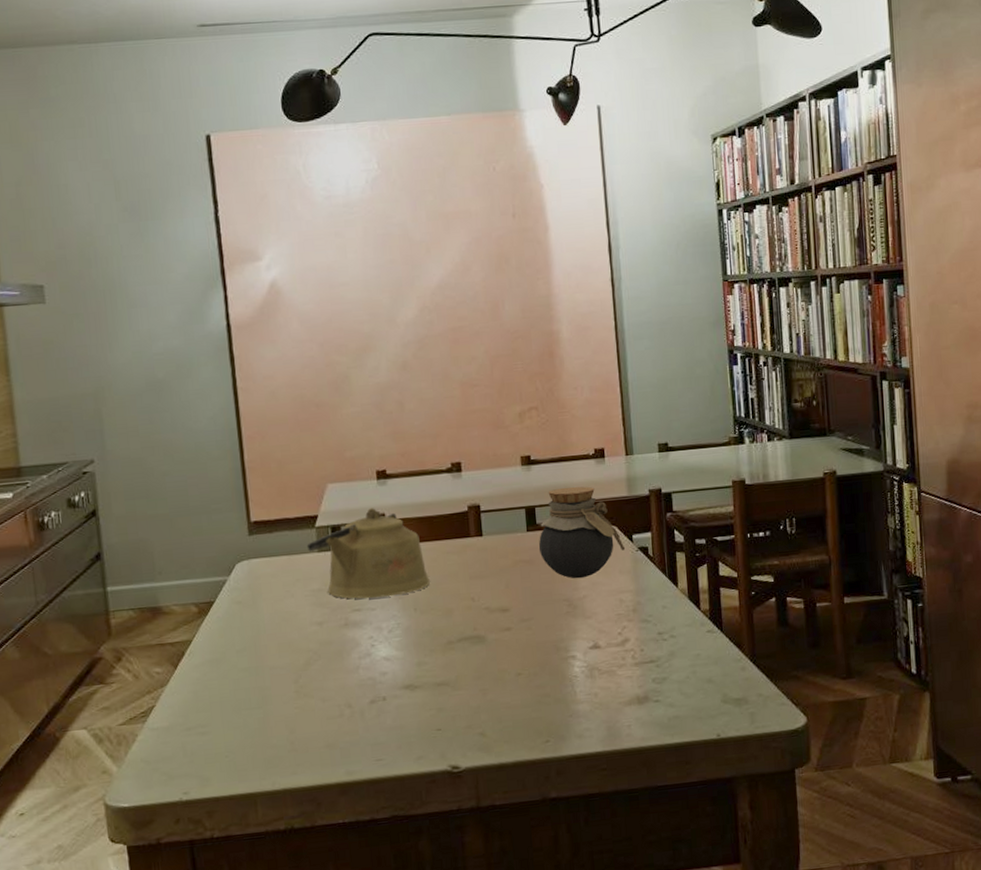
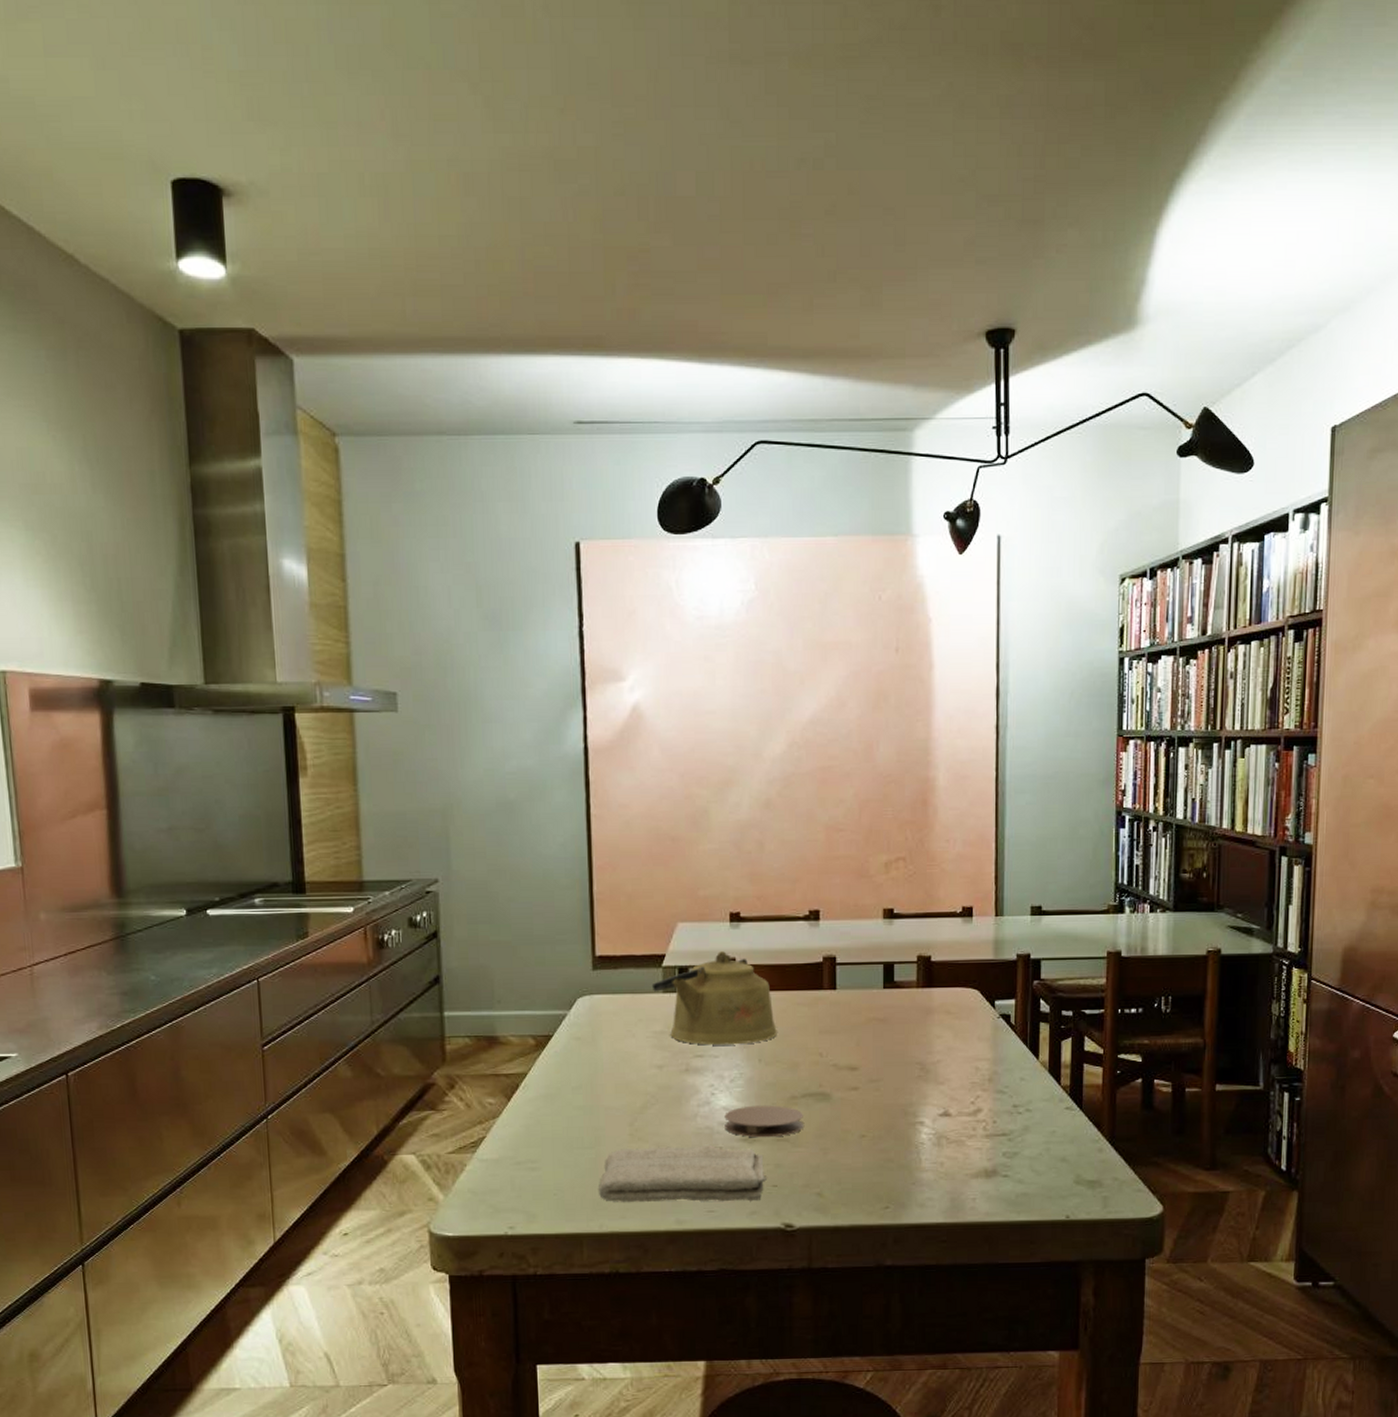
washcloth: none [269,694,431,759] -> present [599,1144,767,1202]
coaster: none [385,651,462,684] -> present [724,1105,803,1137]
jar: present [538,486,626,579] -> none [894,945,987,1042]

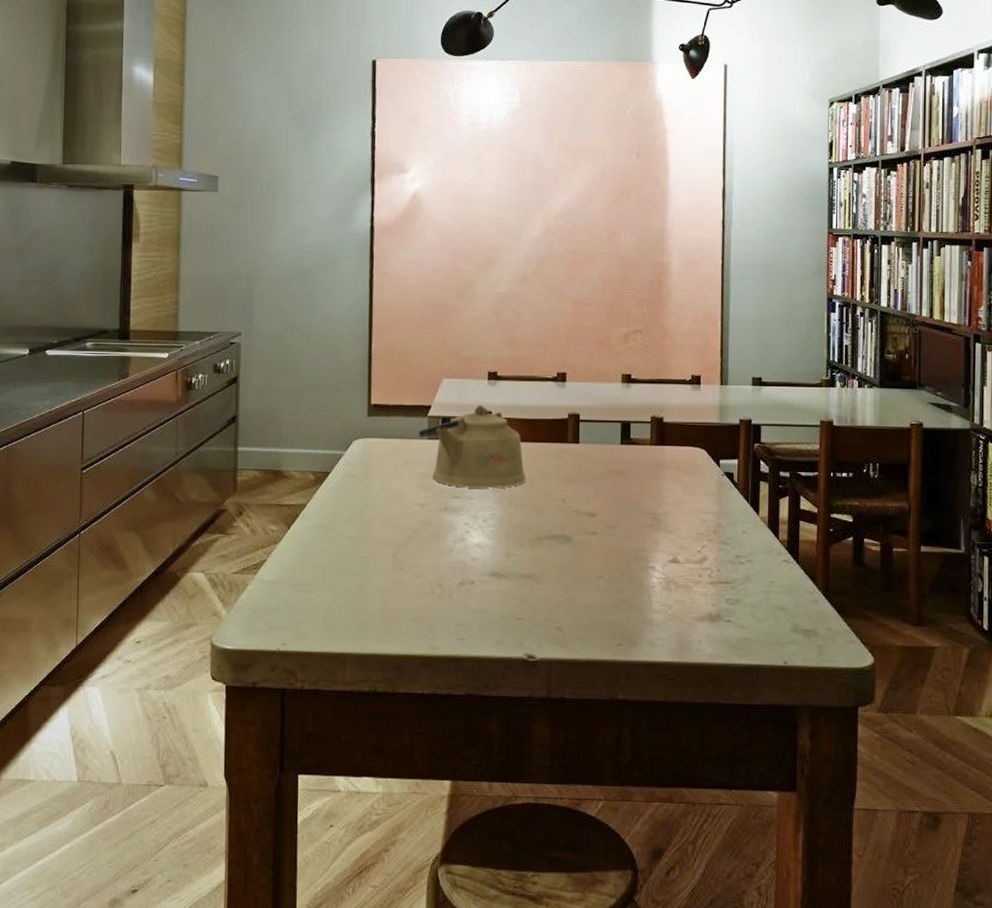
washcloth: present [599,1144,767,1202] -> none [363,577,512,632]
coaster: present [724,1105,803,1137] -> none [477,544,547,573]

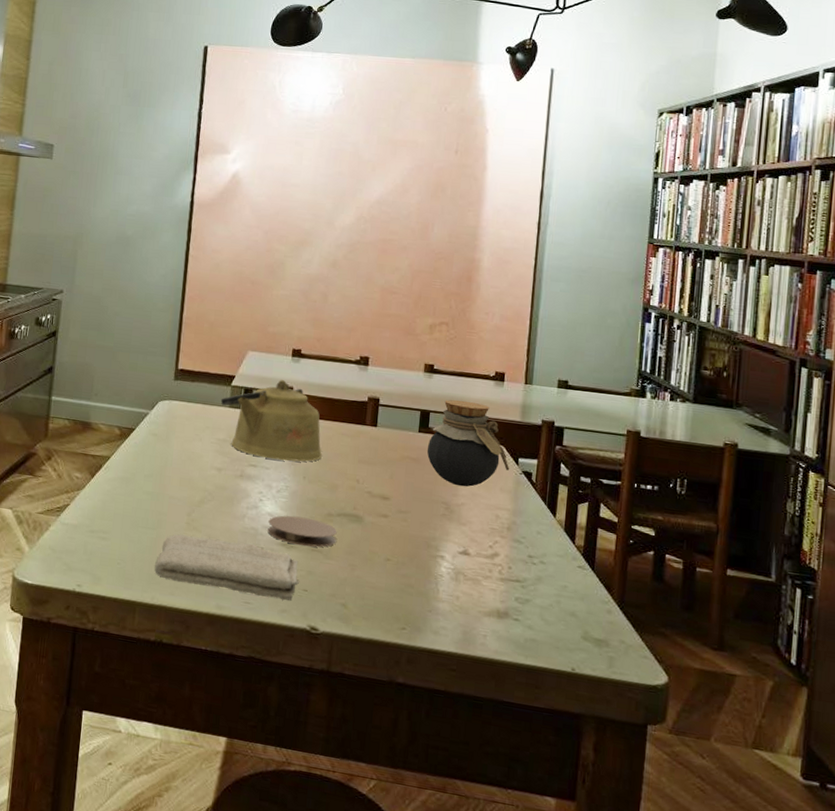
washcloth: none [363,577,512,632] -> present [155,534,299,601]
coaster: none [477,544,547,573] -> present [267,515,337,547]
jar: none [630,407,712,495] -> present [426,399,510,487]

